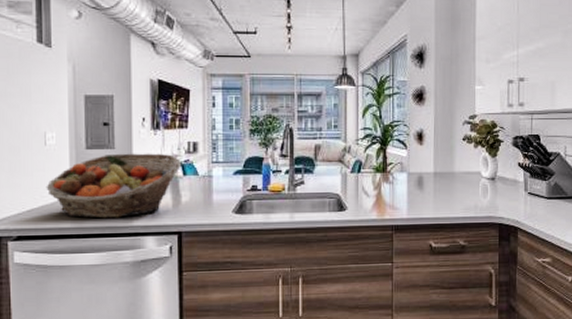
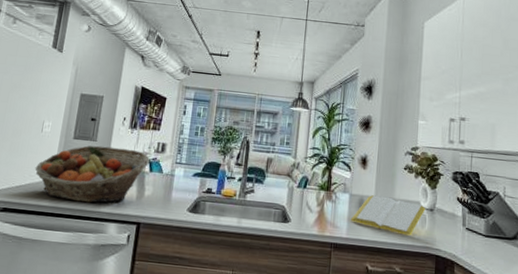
notepad: none [411,171,487,208] -> present [351,195,426,236]

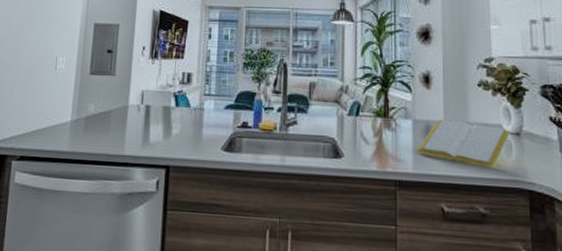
fruit basket: present [35,145,149,203] -> none [51,80,174,146]

